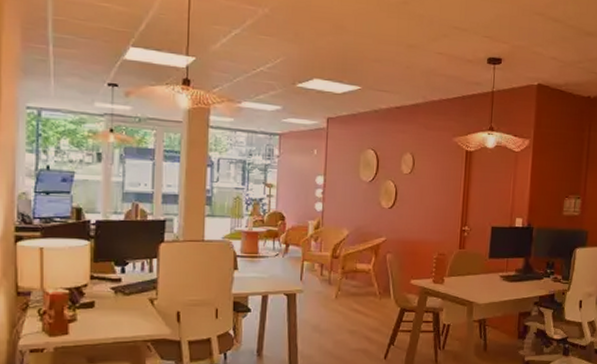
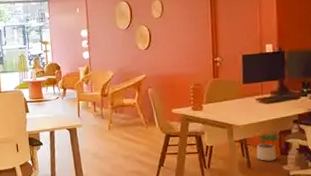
potted plant: none [493,311,521,344] -> present [256,129,281,161]

